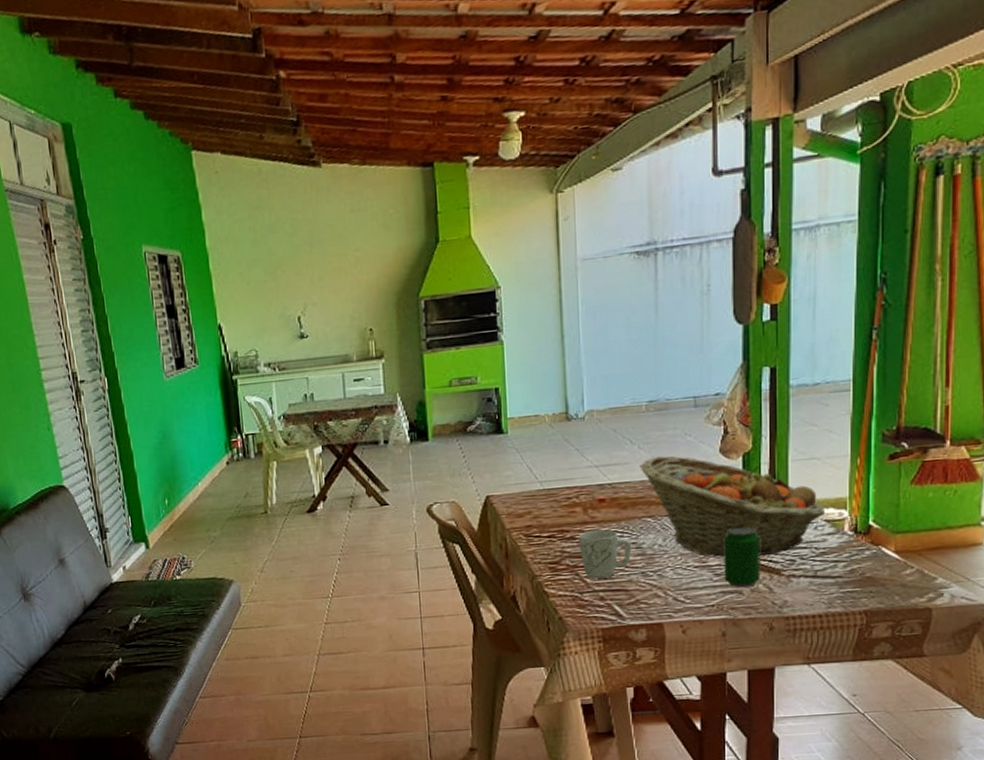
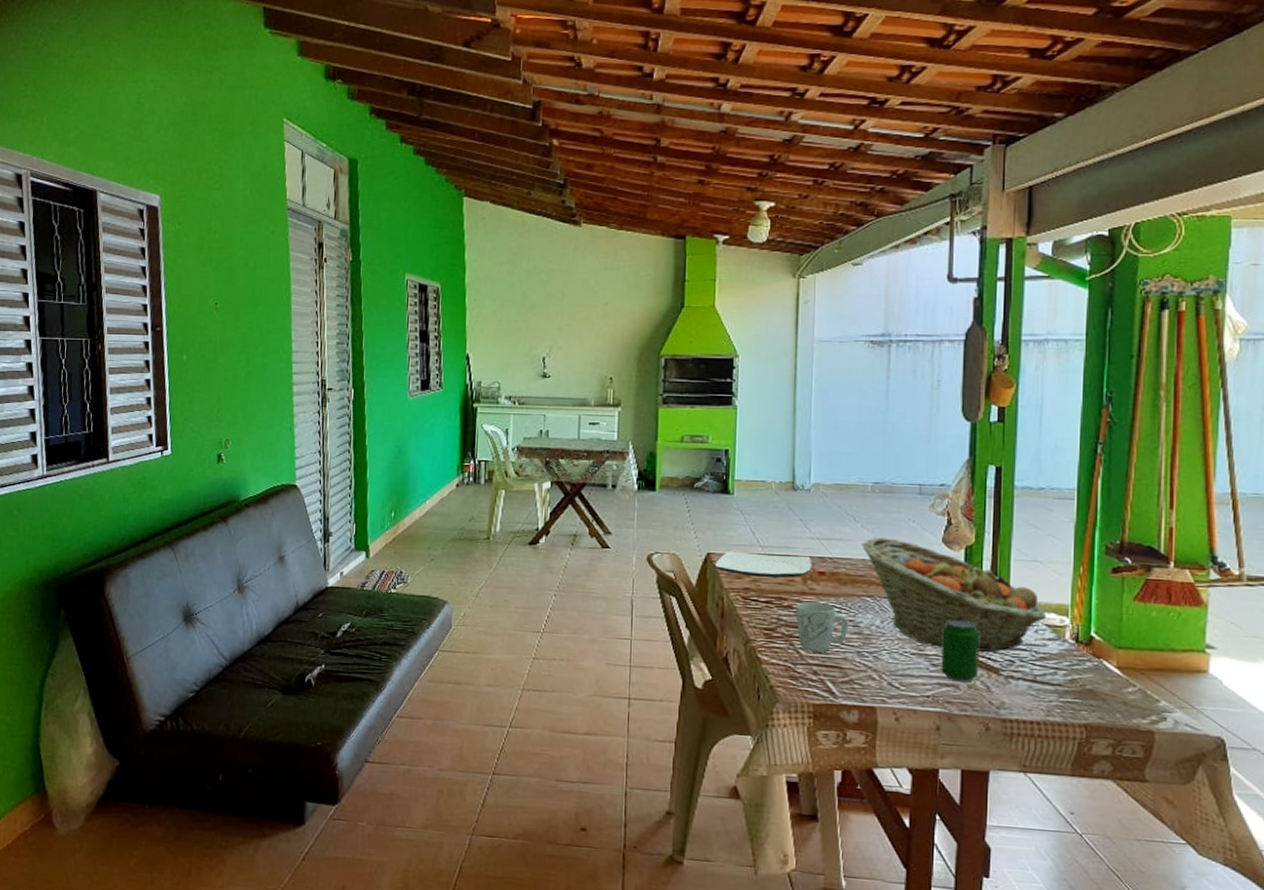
plate: none [495,485,592,514] -> present [715,550,812,578]

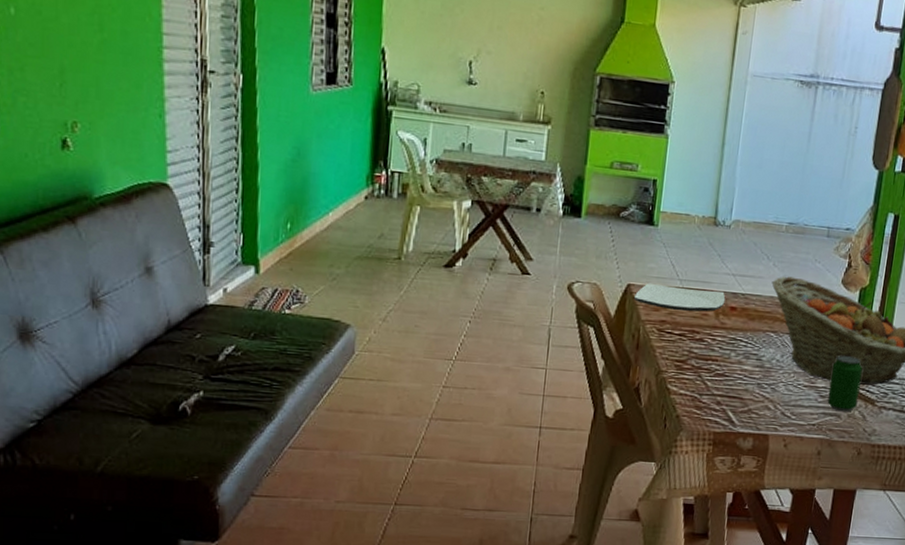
mug: present [795,602,849,653] -> none [706,335,753,384]

